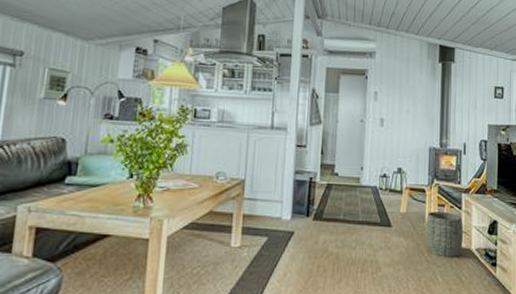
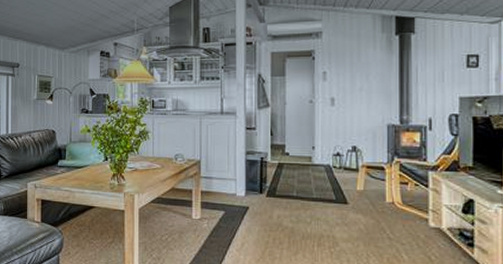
woven basket: present [425,211,463,258] -> none [386,189,431,237]

